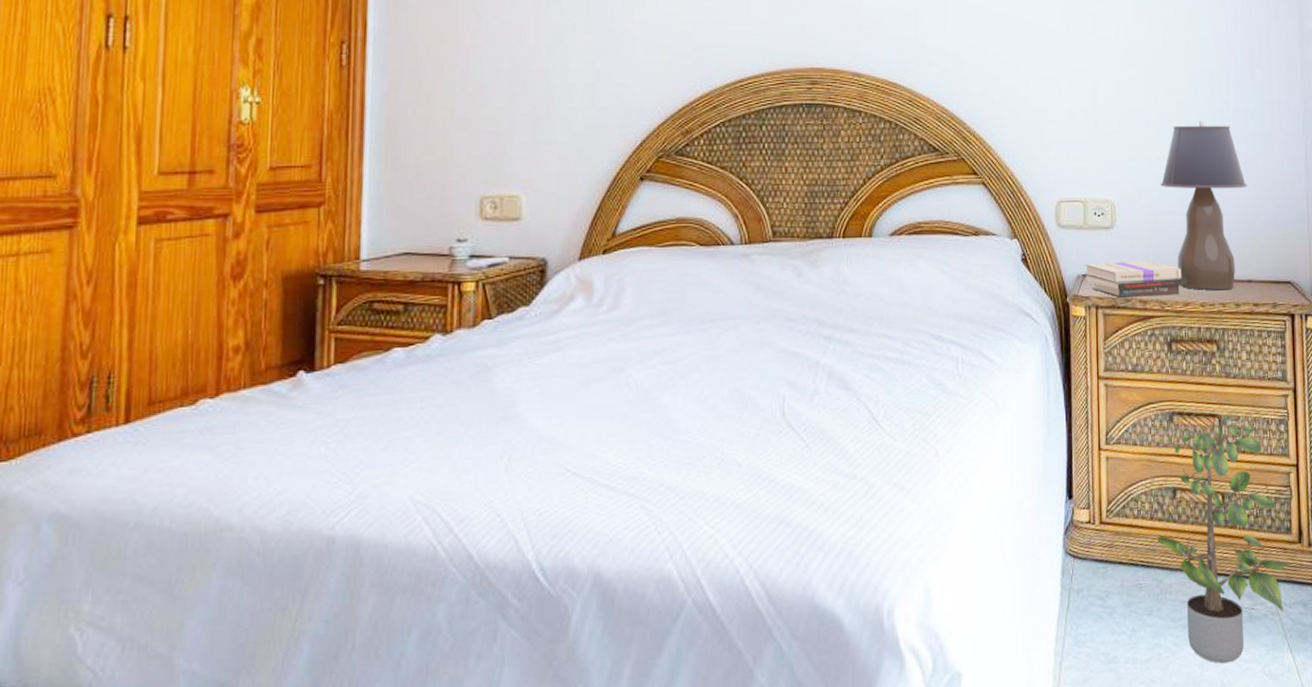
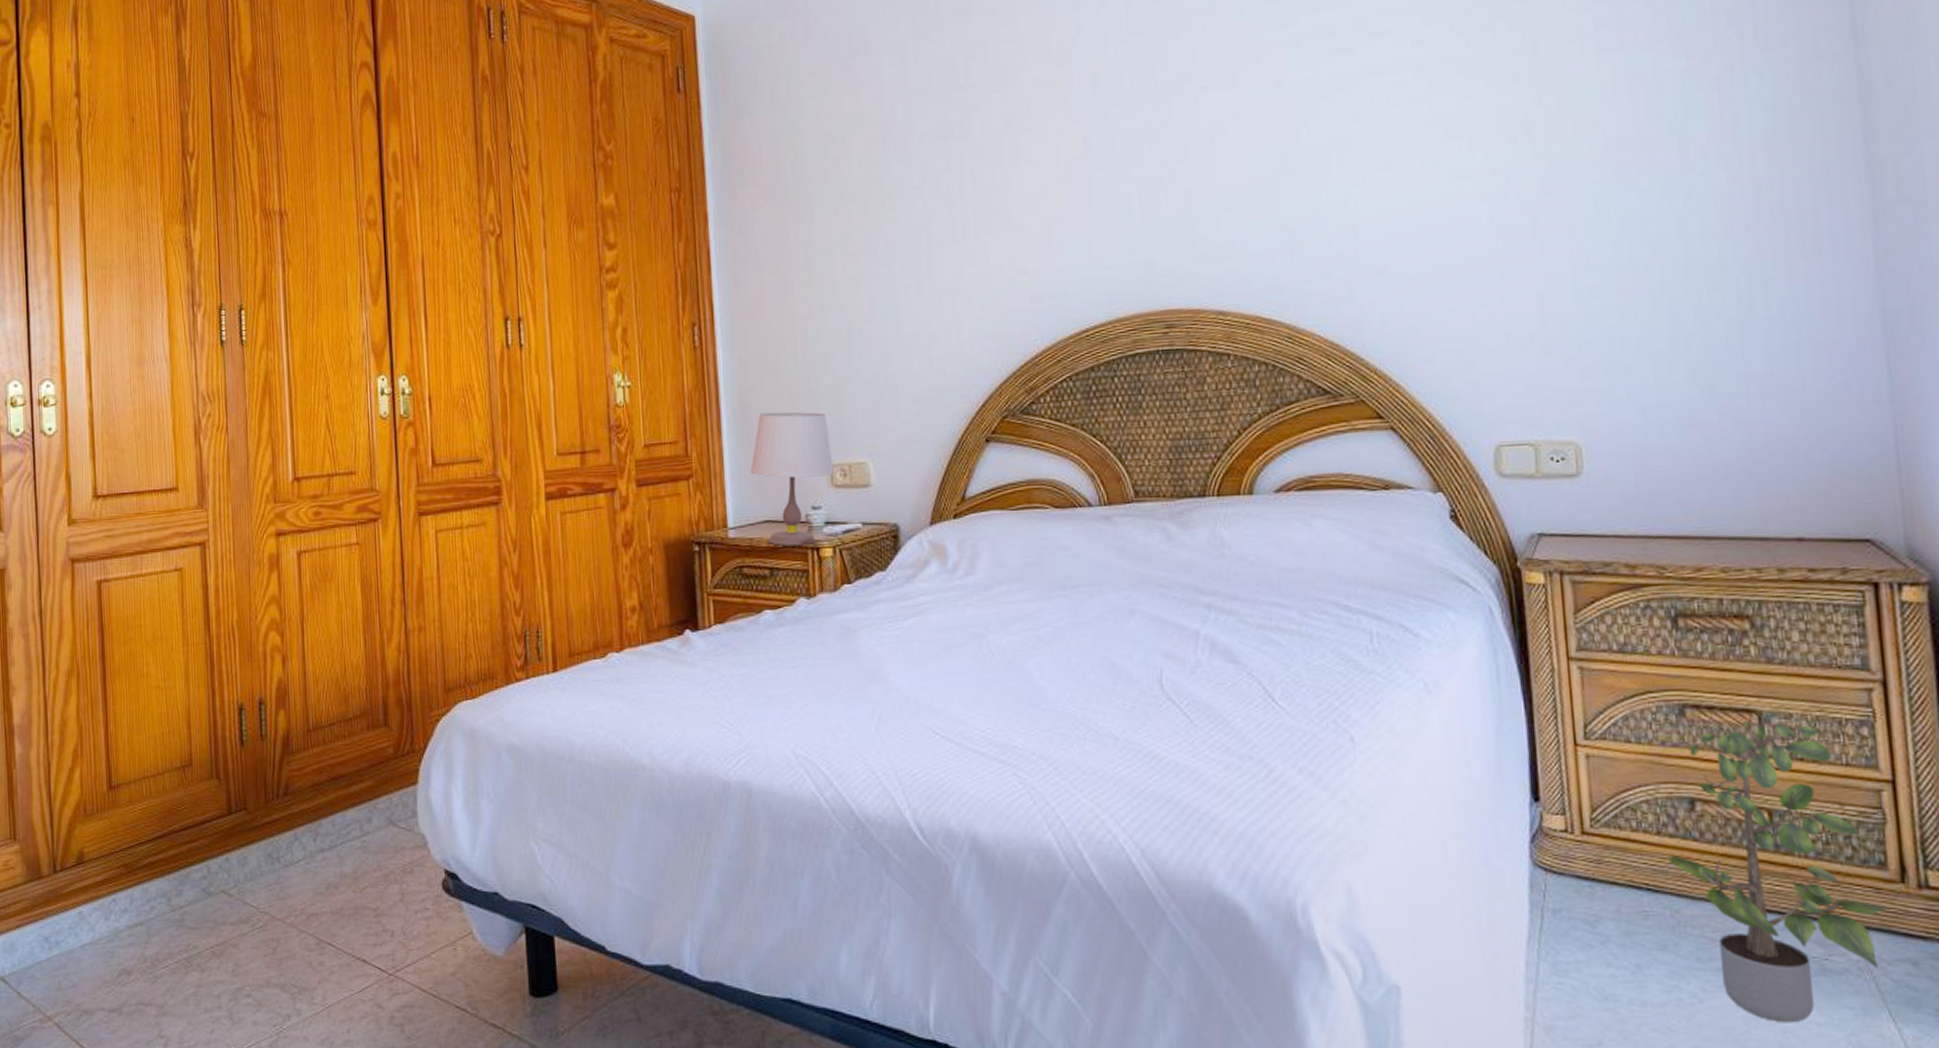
table lamp: none [393,140,484,281] -> present [751,411,834,547]
books: present [1085,261,1187,298] -> none [1541,515,1697,561]
table lamp: present [1160,121,1247,291] -> none [1649,334,1790,552]

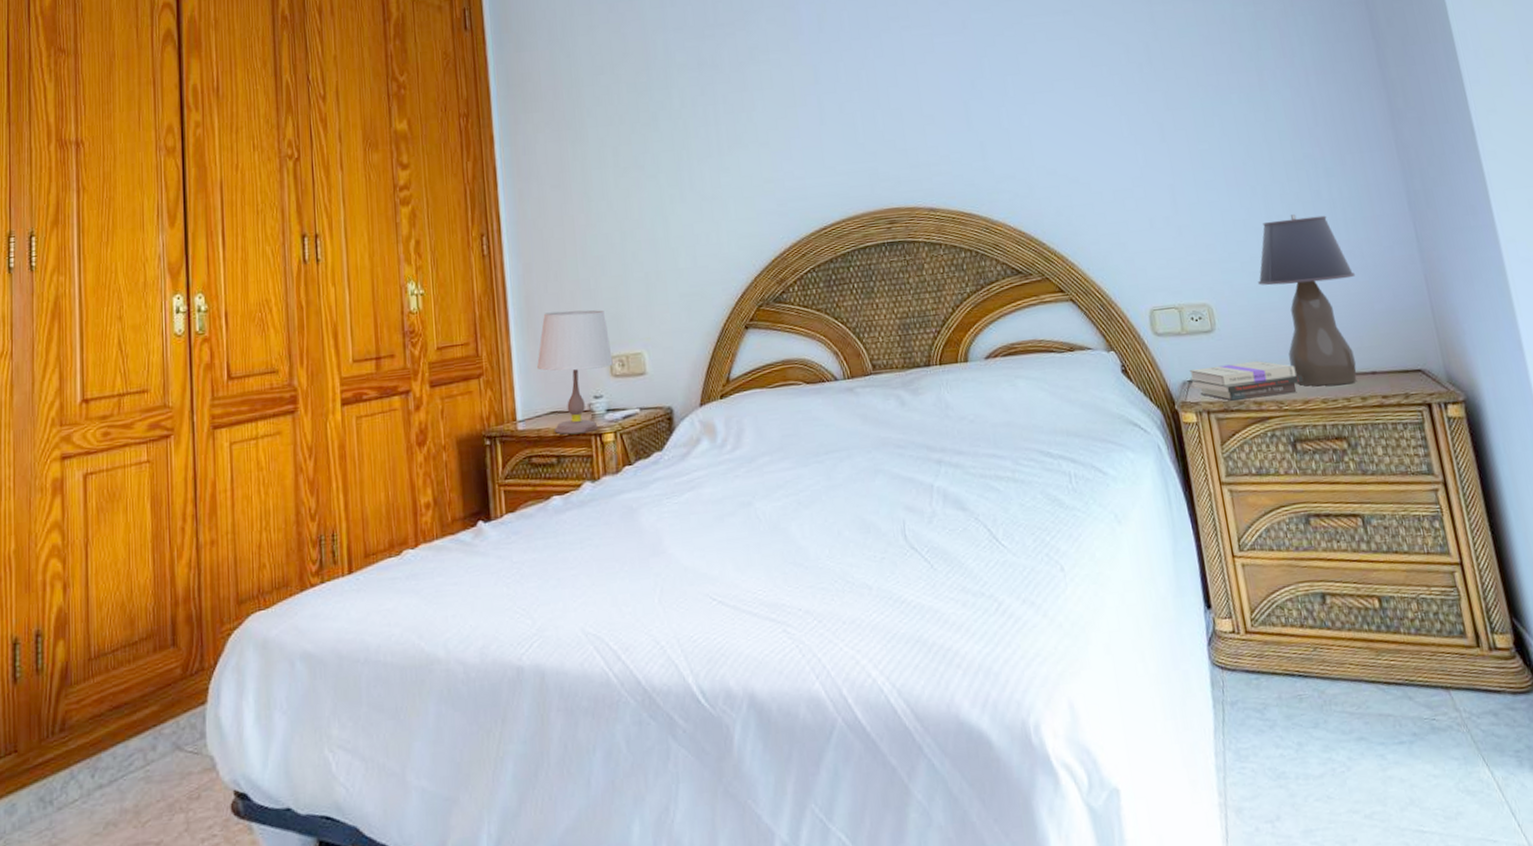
books: none [1541,515,1697,561] -> present [1189,361,1303,401]
table lamp: none [1649,334,1790,552] -> present [1258,214,1357,387]
potted plant: present [1669,716,1890,1023] -> none [1312,516,1473,779]

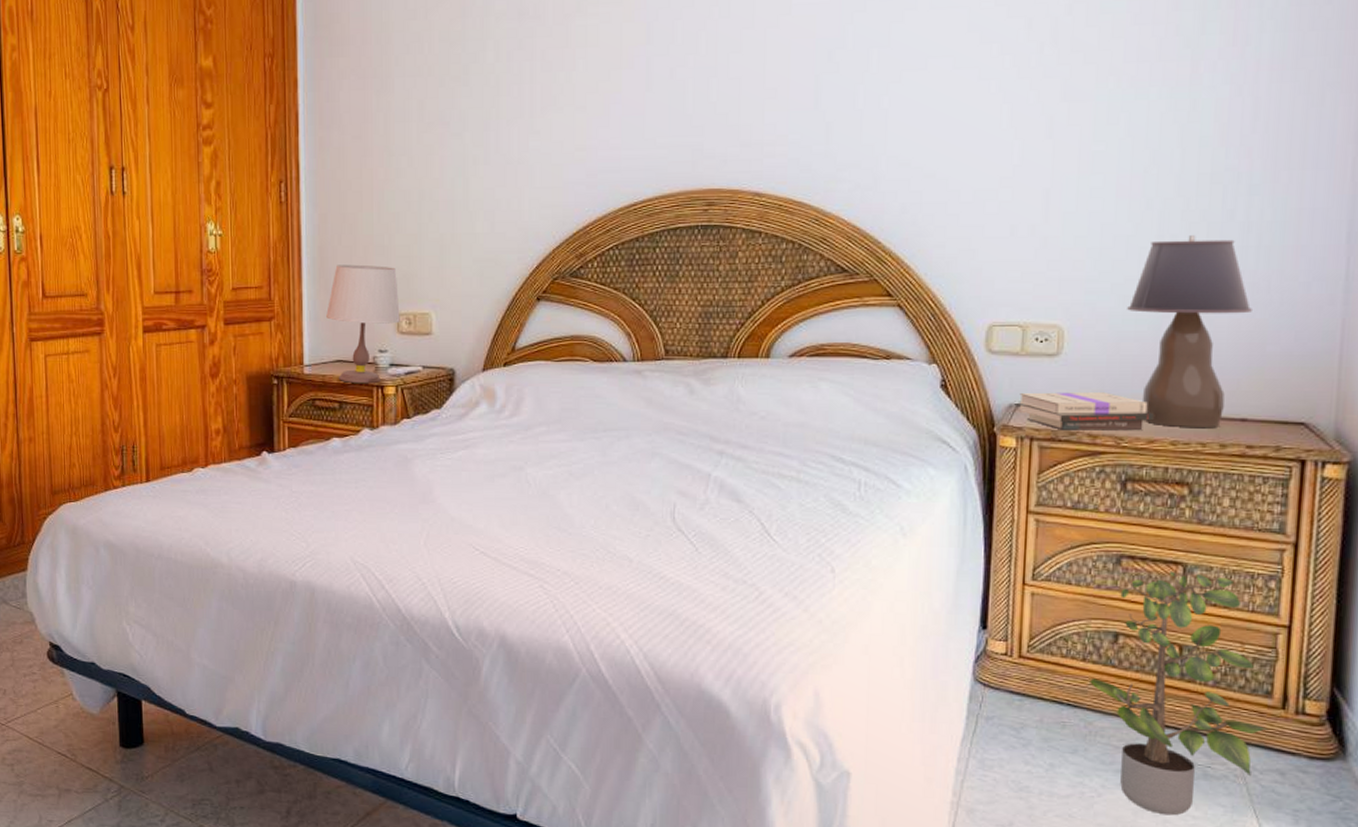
potted plant: none [1312,516,1473,779] -> present [1090,569,1269,816]

